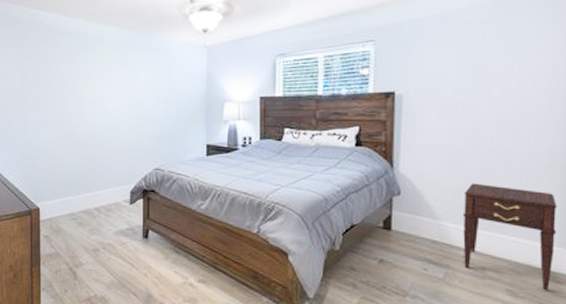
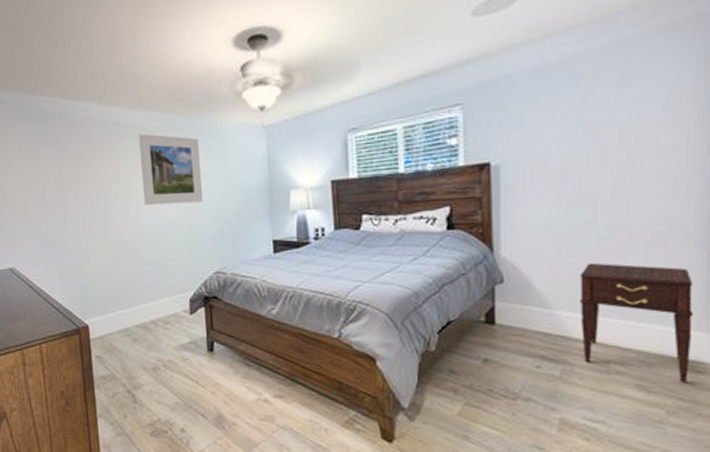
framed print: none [96,44,149,107] -> present [138,133,204,206]

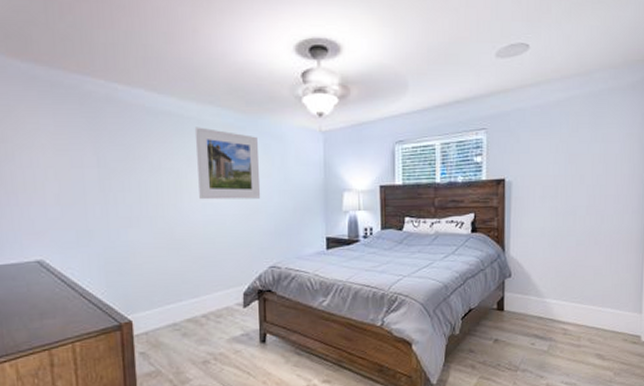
nightstand: present [579,262,694,384] -> none [562,261,633,352]

